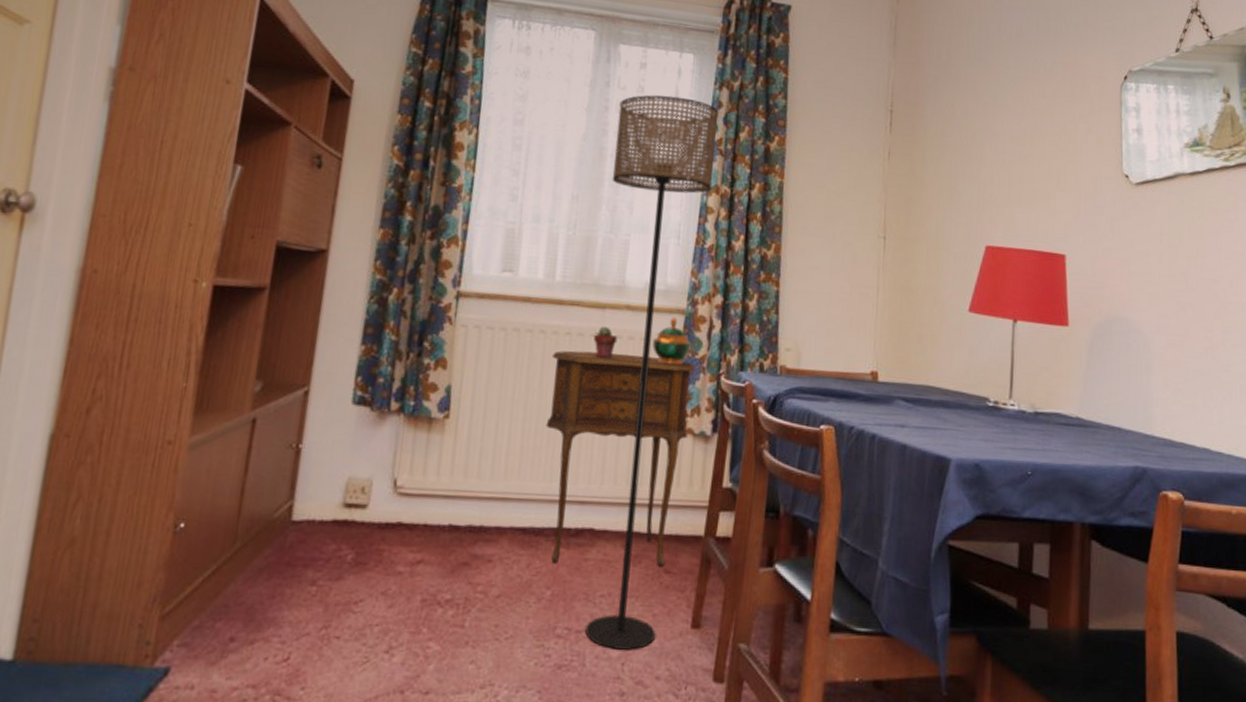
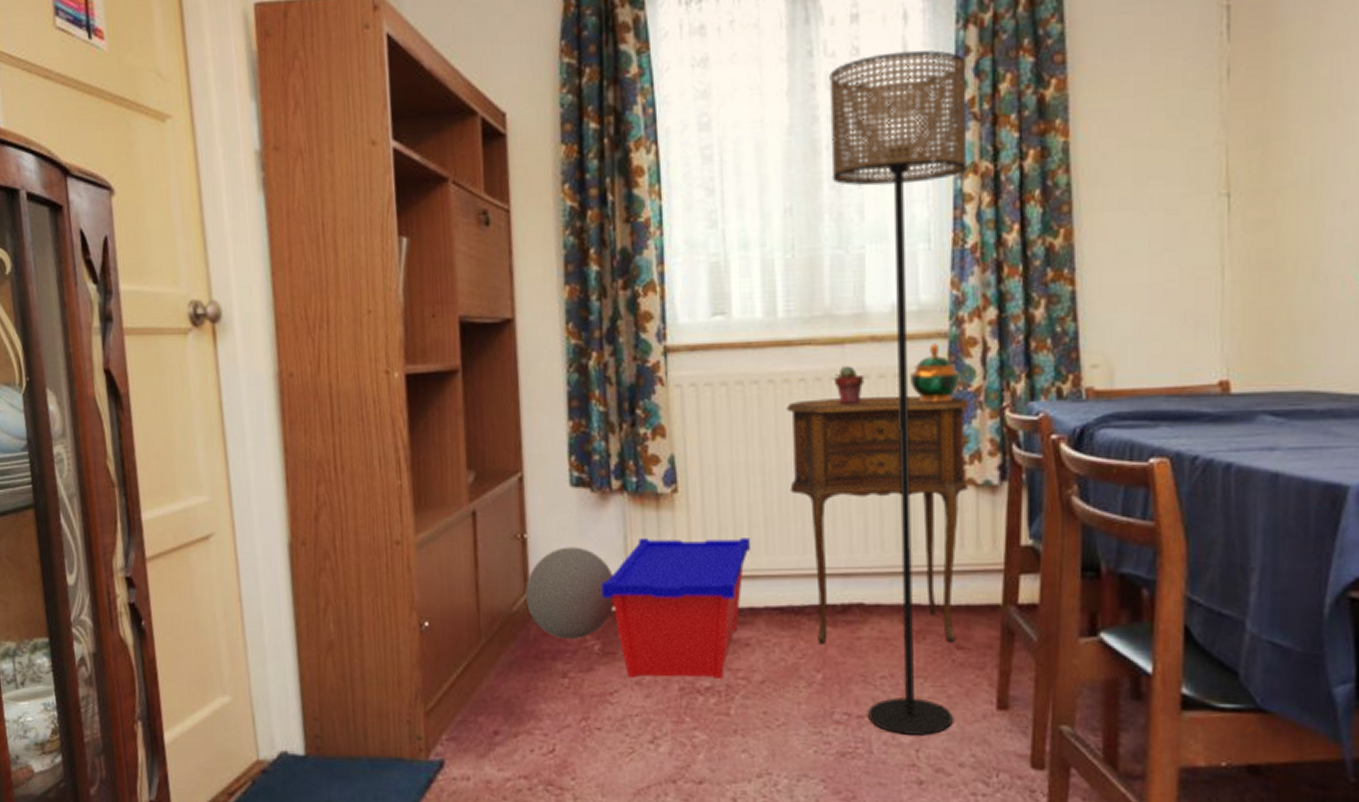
decorative ball: none [288,459,378,549] -> present [525,547,615,640]
storage bin: none [363,457,507,593] -> present [601,538,751,680]

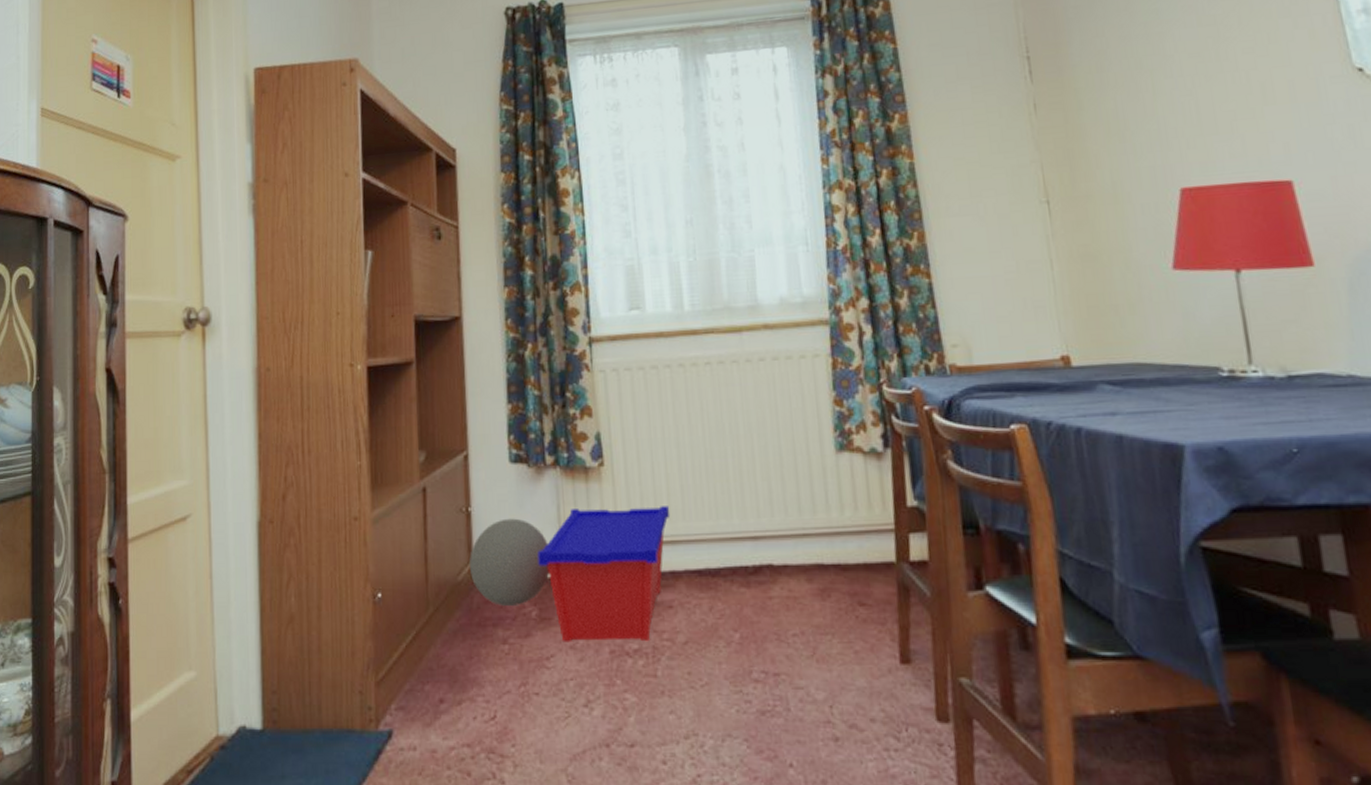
side table: present [786,396,970,643] -> none [695,375,858,604]
floor lamp: present [829,50,968,735] -> none [717,94,861,691]
potted succulent: present [835,366,865,405] -> none [735,350,761,384]
decorative jar: present [910,342,961,403] -> none [799,328,843,381]

